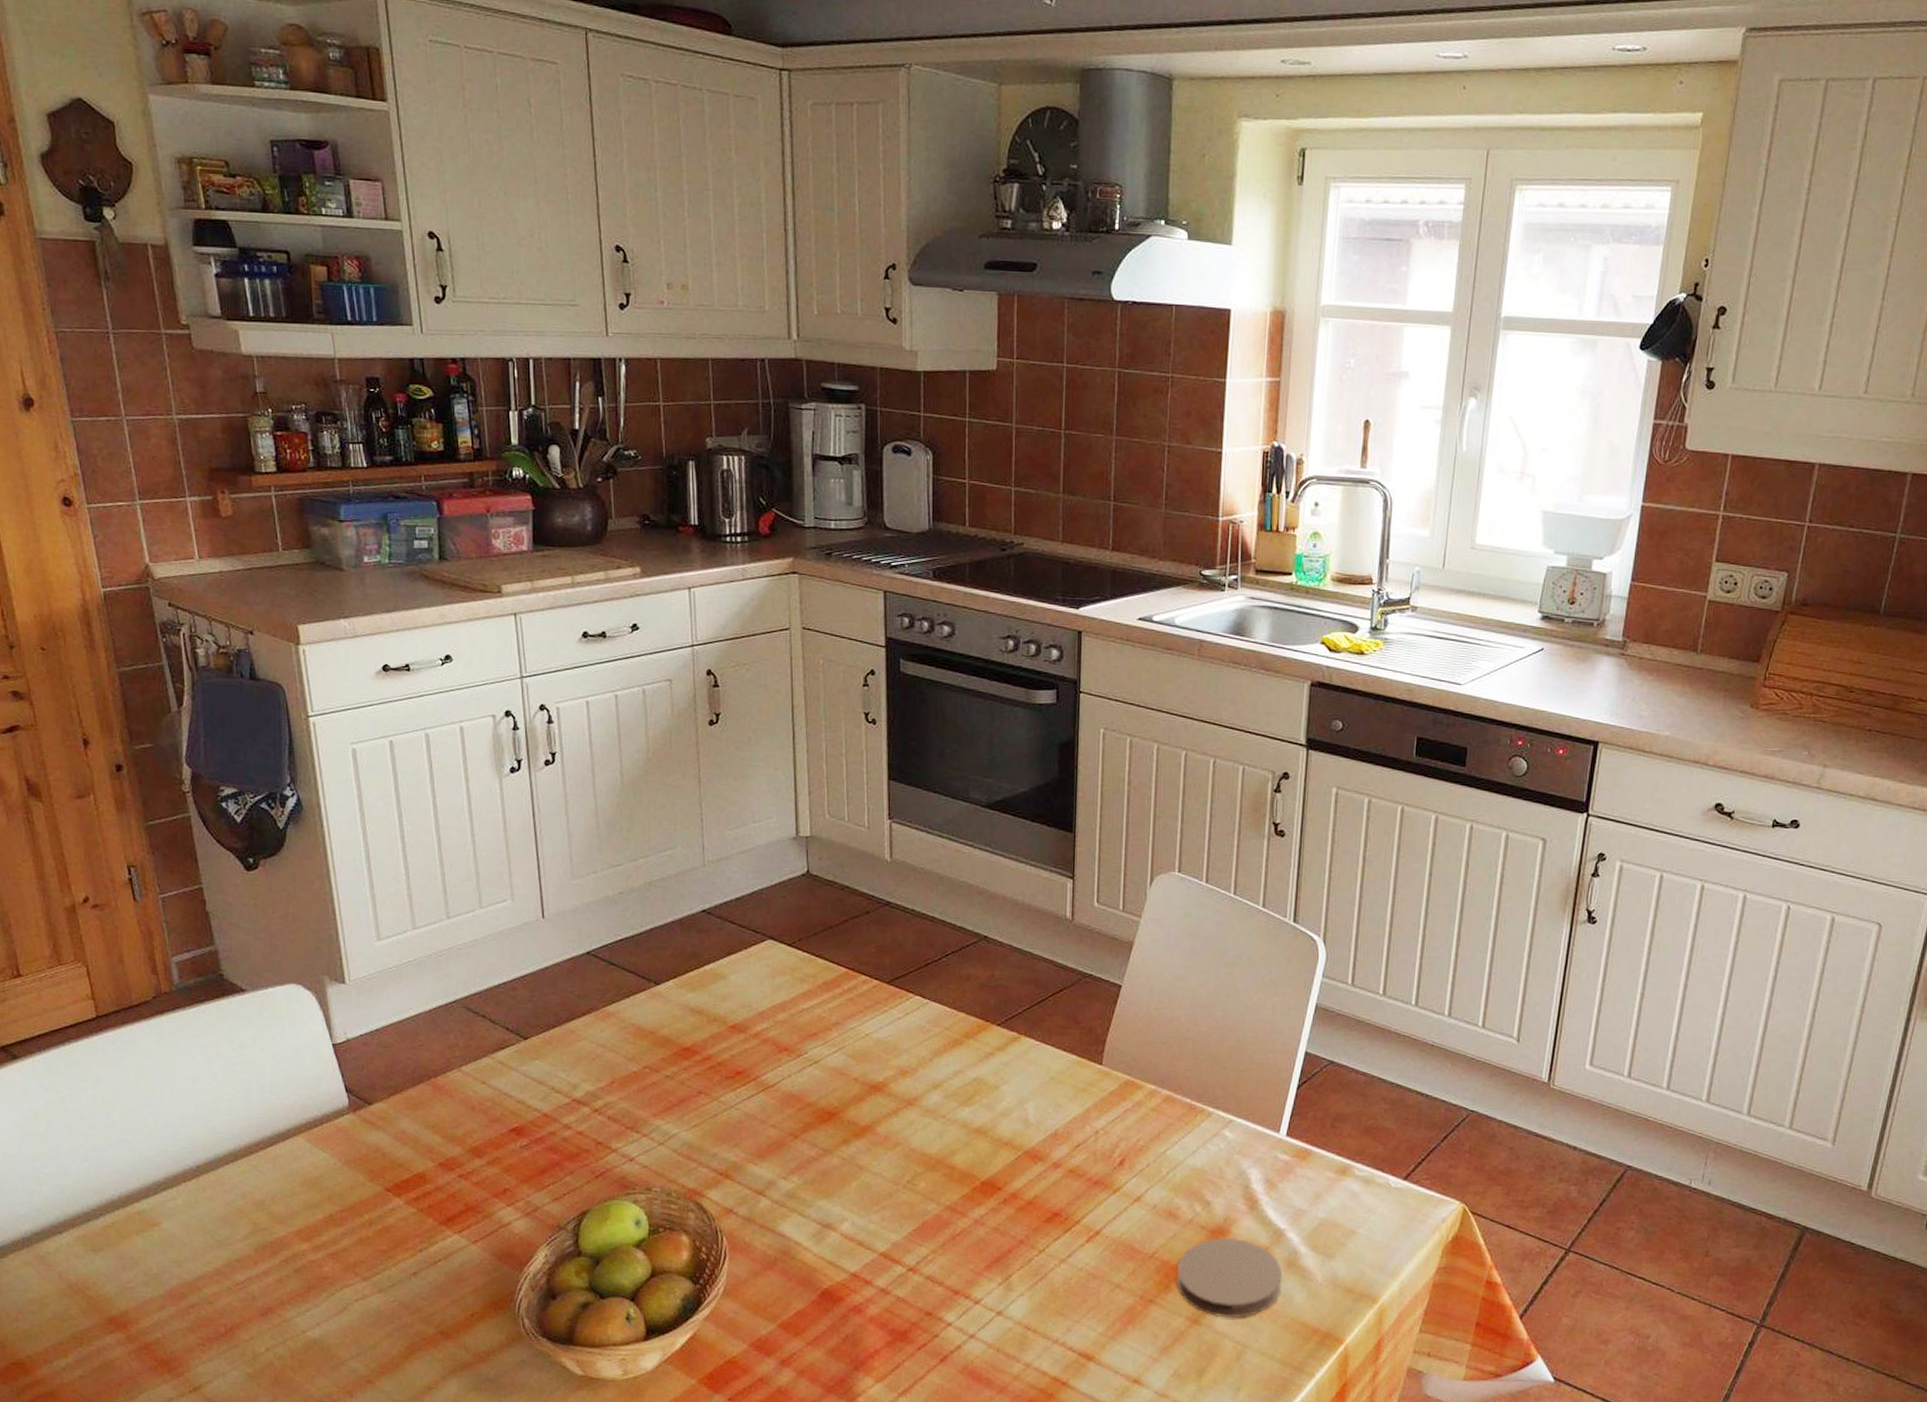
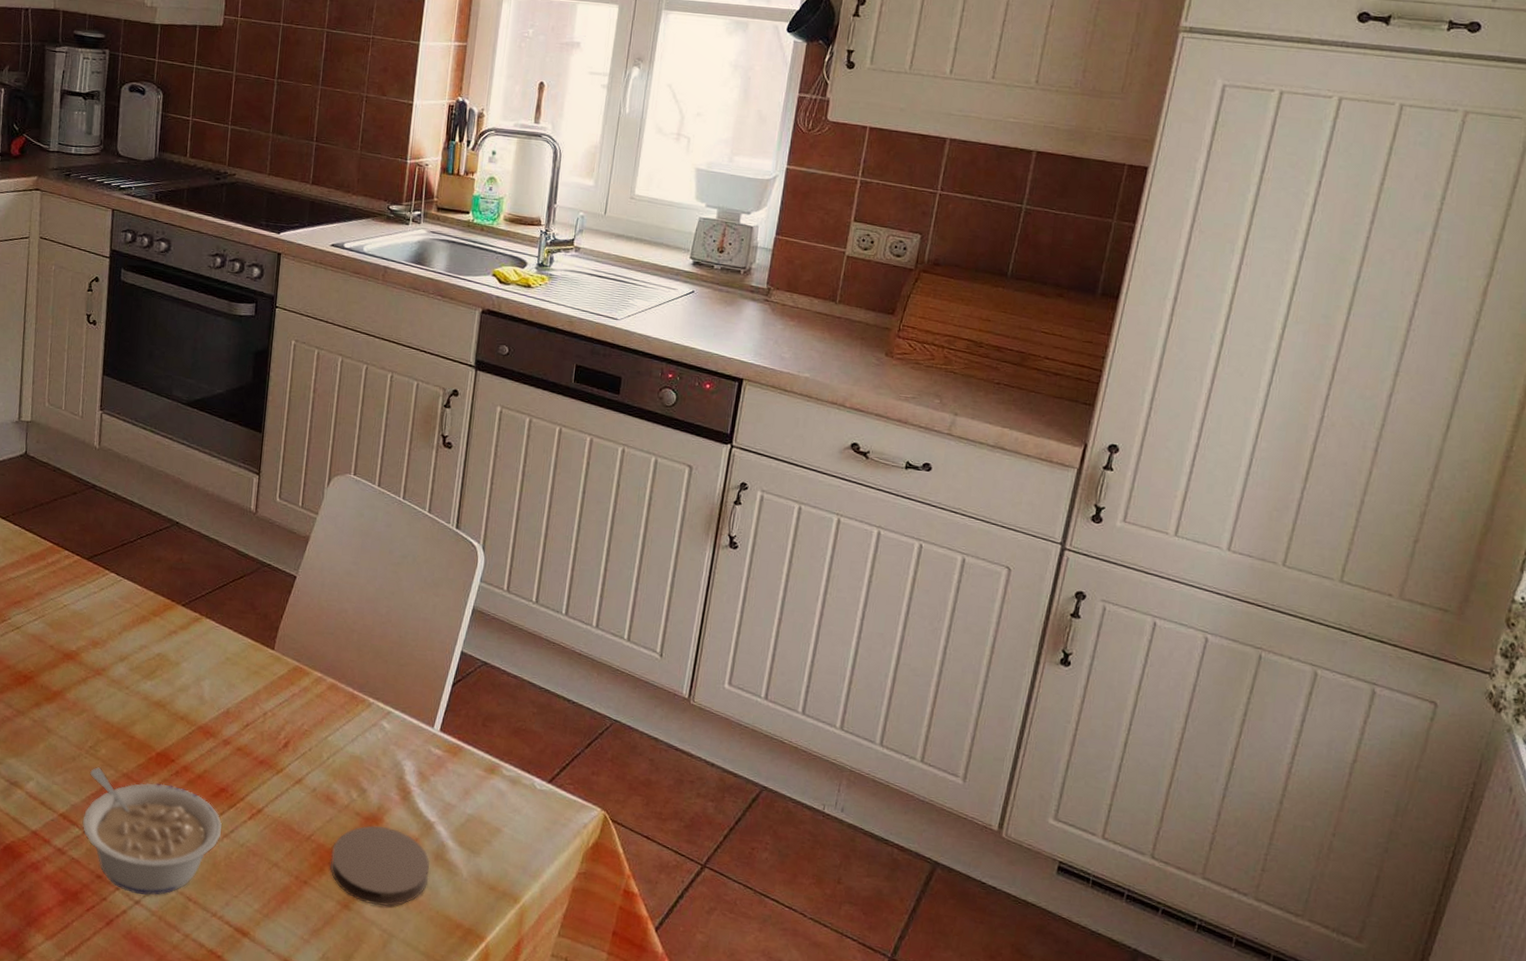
legume: none [905,1202,1057,1328] -> present [82,767,222,896]

